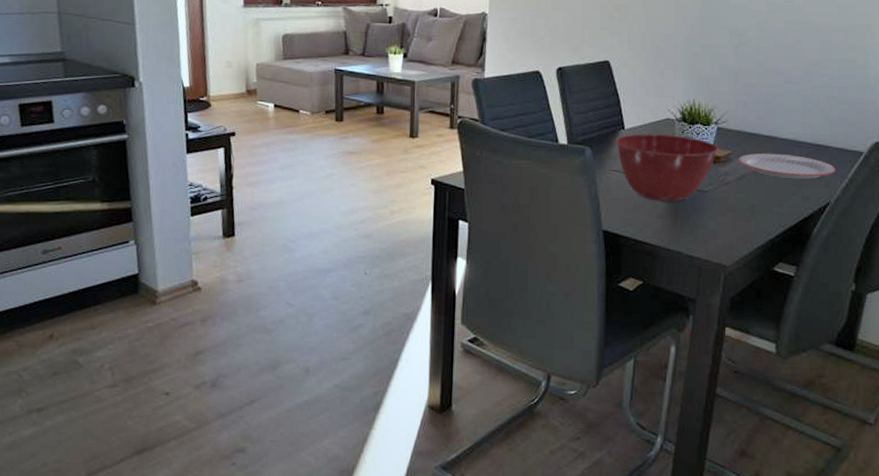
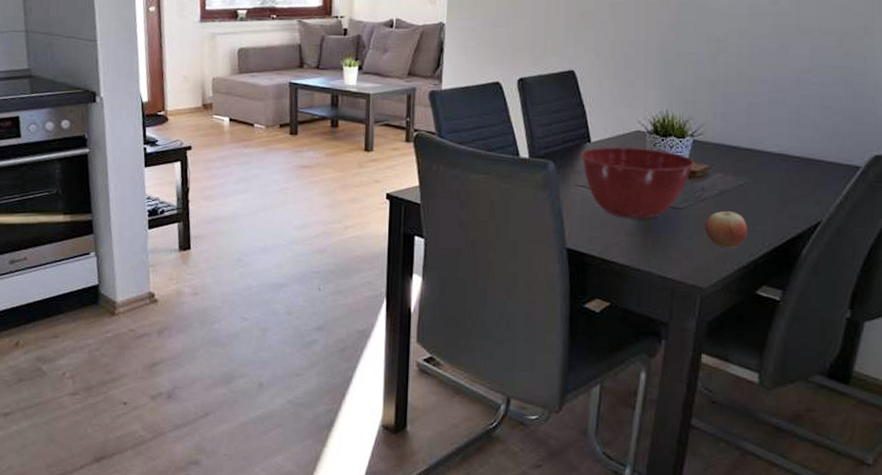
apple: none [728,194,765,228] -> present [705,211,747,249]
plate: present [738,153,836,179] -> none [716,167,829,196]

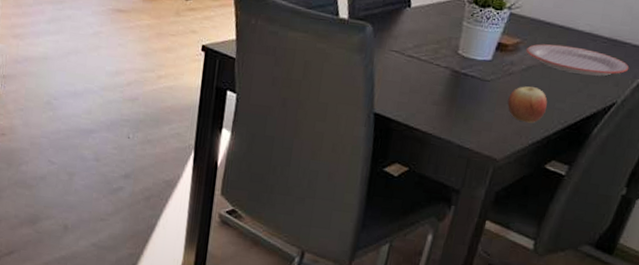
mixing bowl: present [580,146,696,220] -> none [399,13,509,90]
plate: none [716,167,829,196] -> present [526,44,630,76]

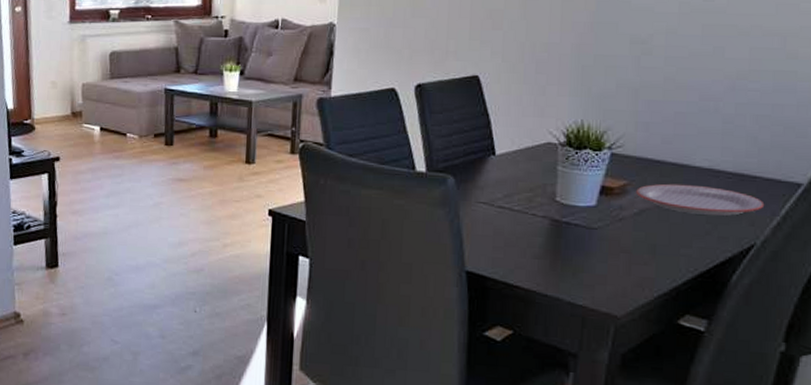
apple: present [507,86,548,123] -> none [622,232,670,273]

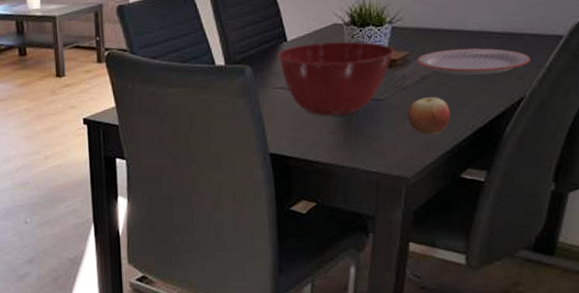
mixing bowl: none [483,159,613,241] -> present [277,41,395,116]
apple: none [622,232,670,273] -> present [407,97,450,135]

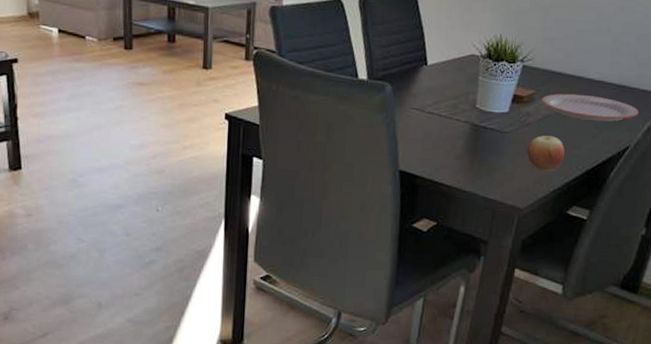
mixing bowl: present [277,41,395,116] -> none [417,69,523,144]

